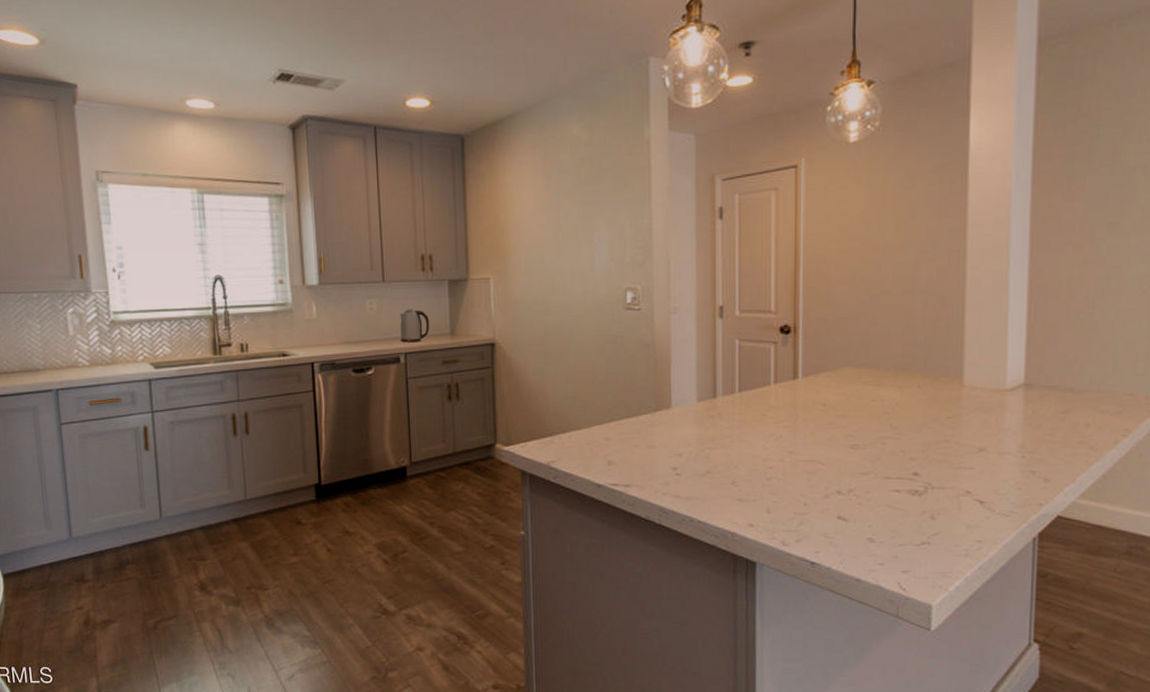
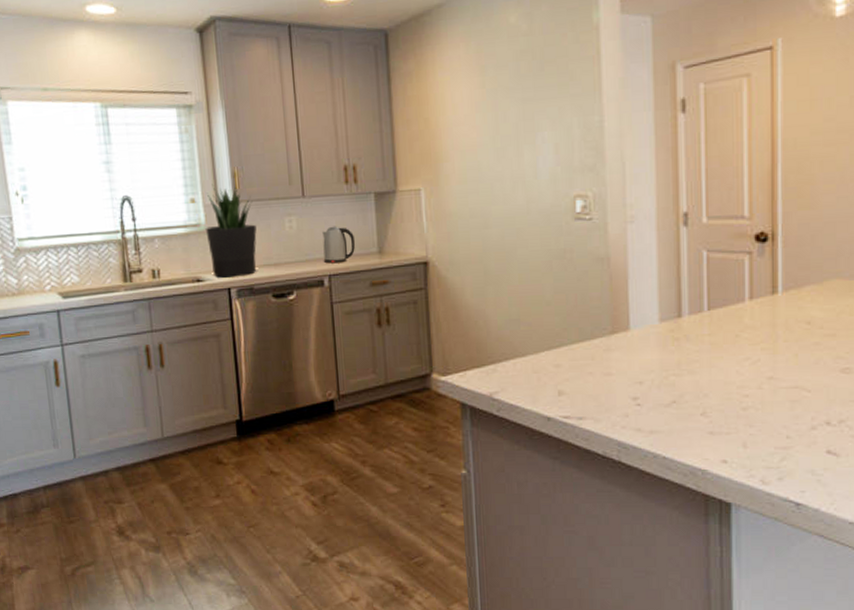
planter: none [292,267,340,354] -> present [205,184,257,278]

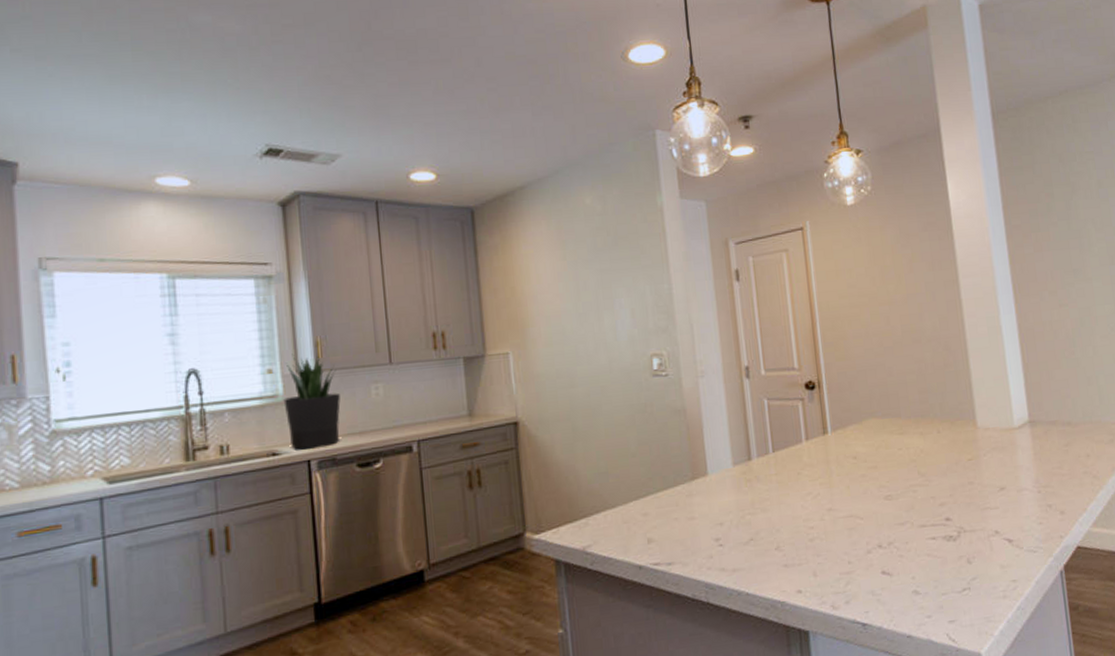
kettle: present [322,226,356,264] -> none [410,391,445,429]

